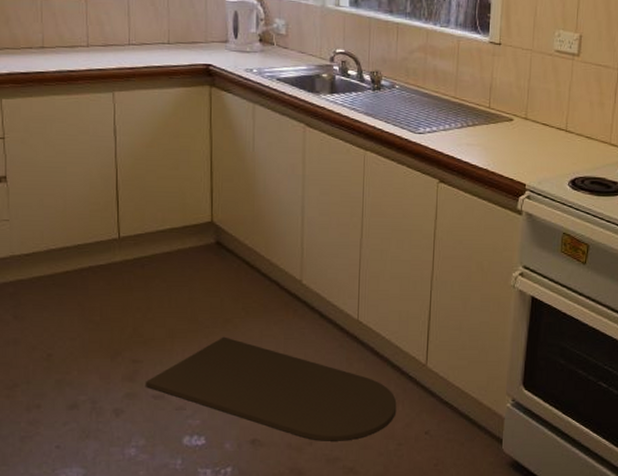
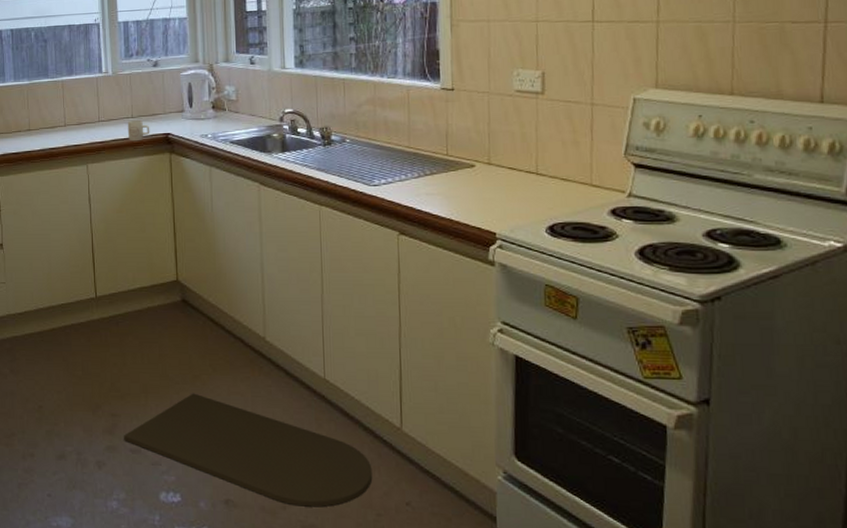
mug: none [162,46,189,71] -> present [127,119,150,142]

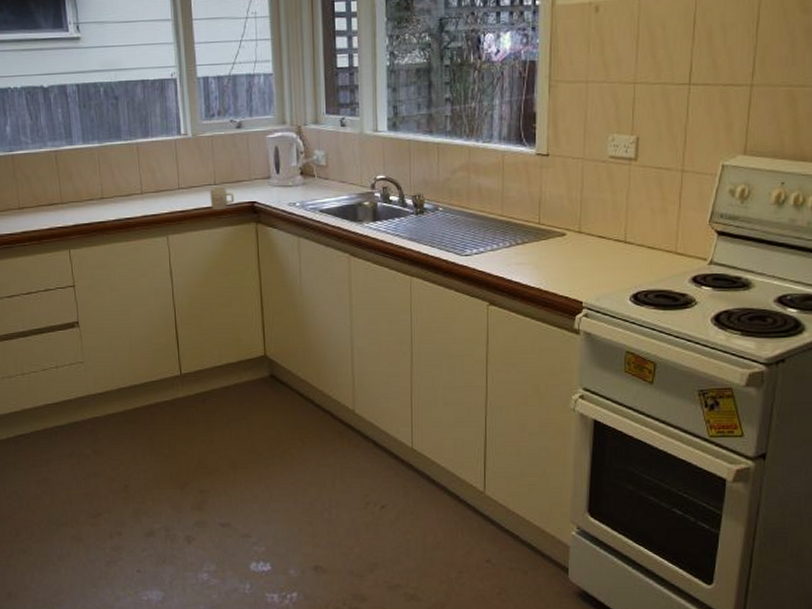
door mat: present [123,393,373,508] -> none [212,467,456,569]

